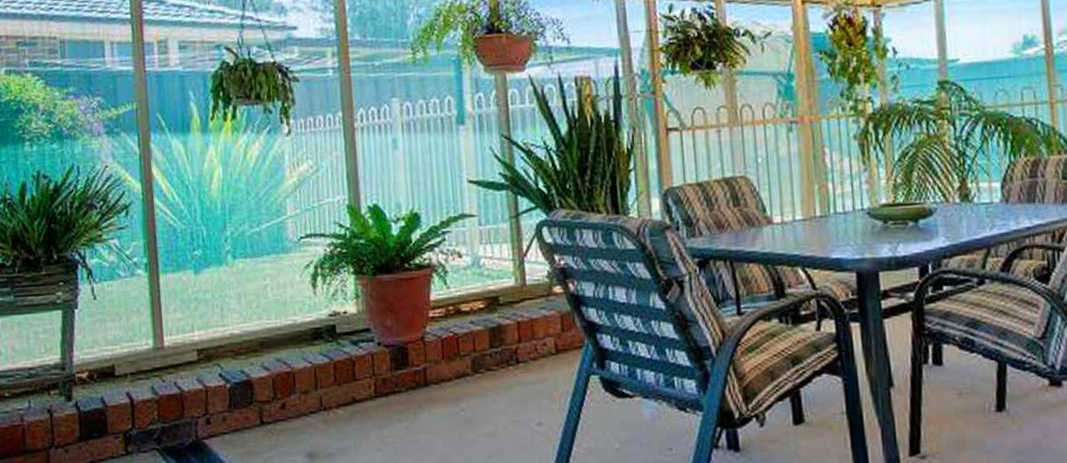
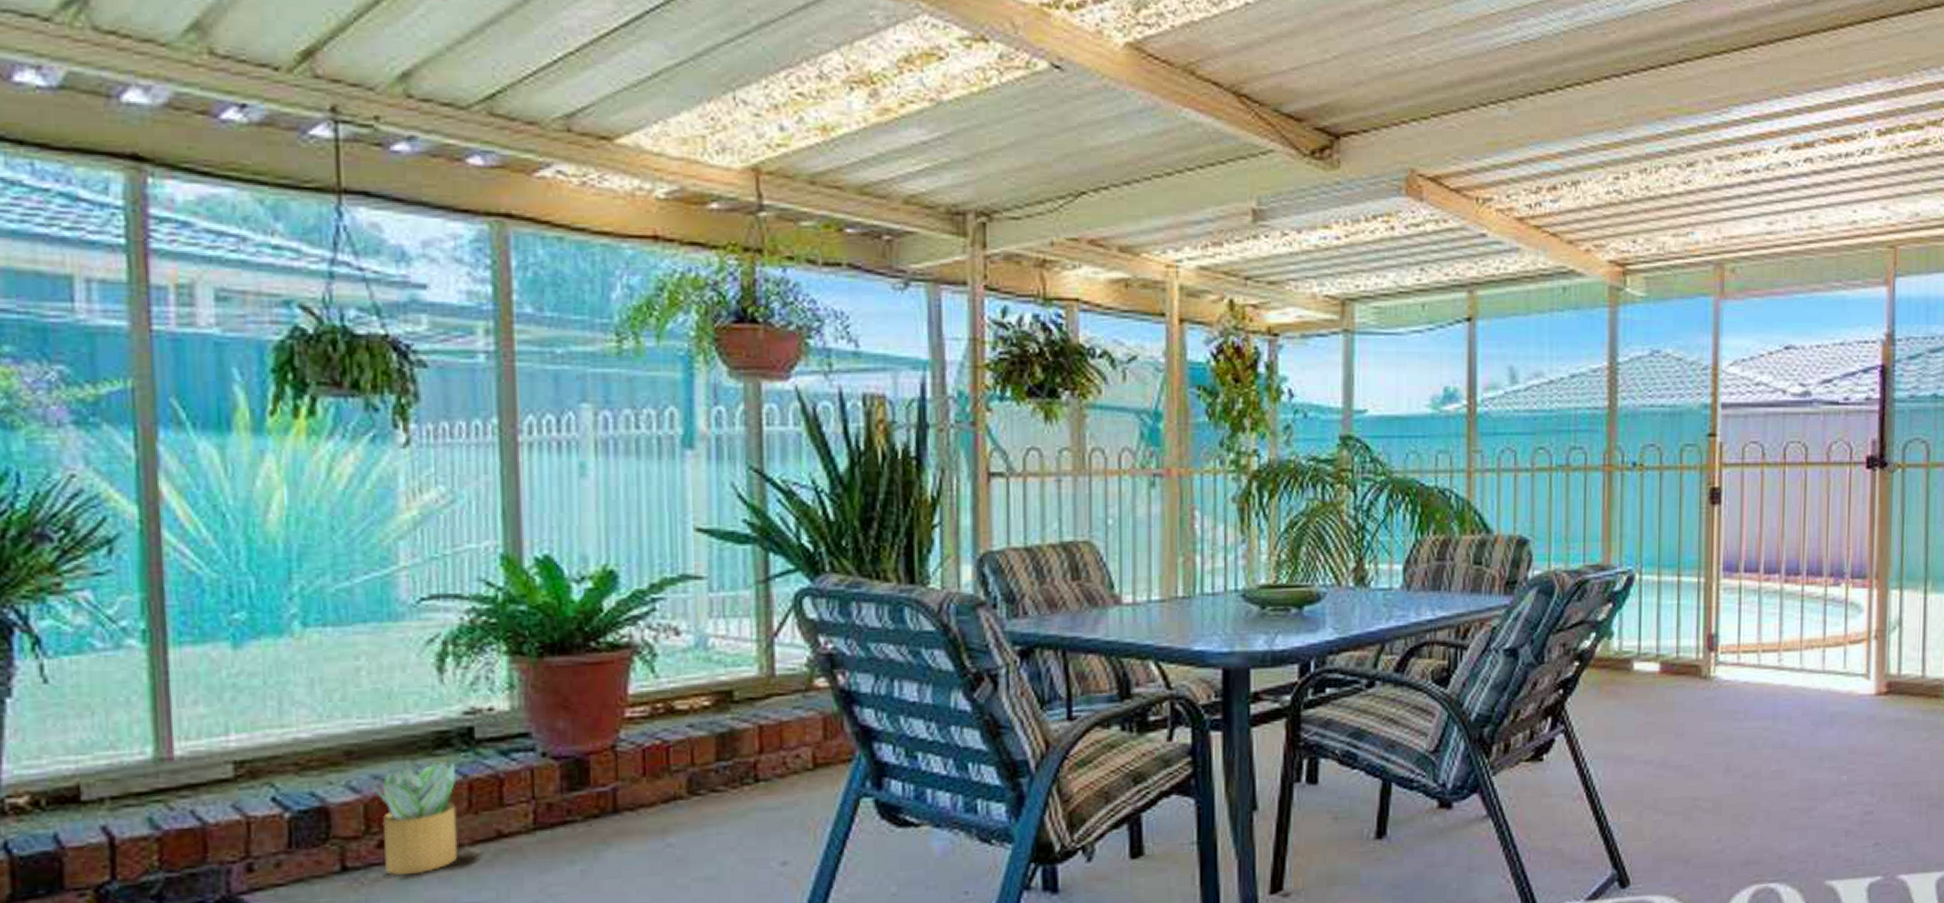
potted plant: none [274,349,330,429] -> present [369,761,458,876]

